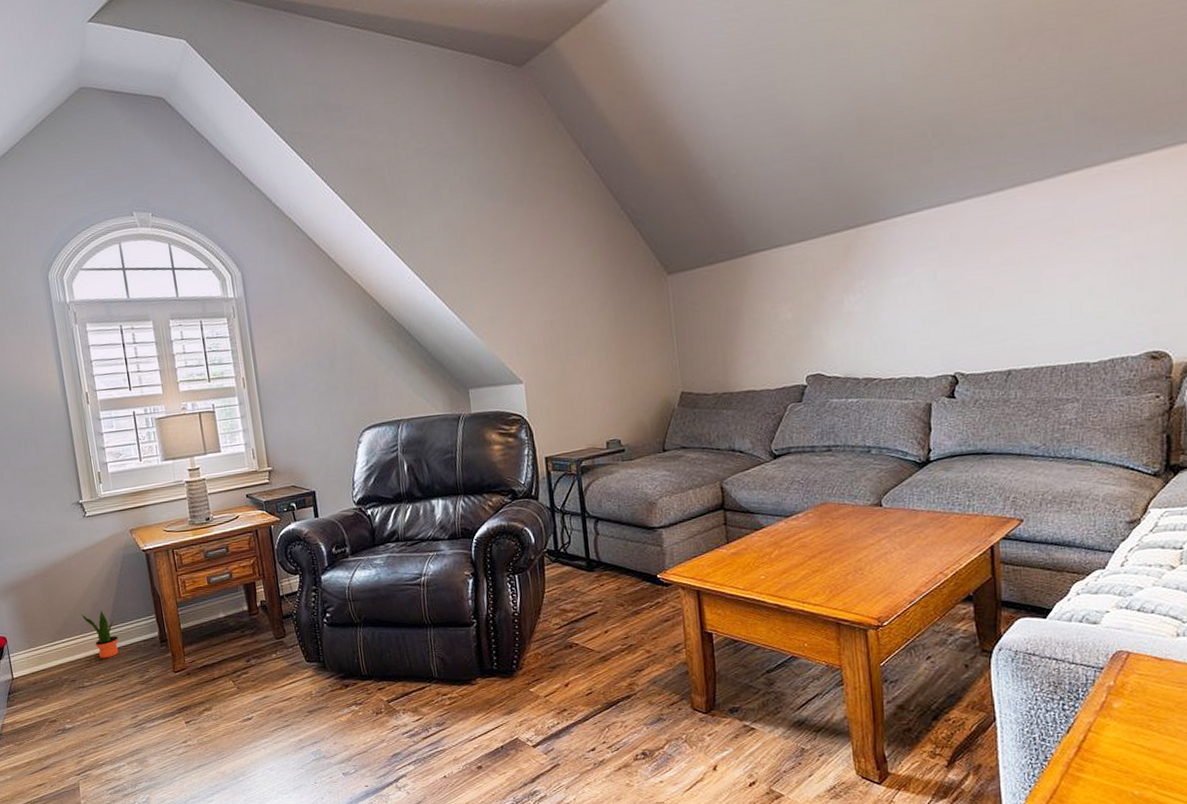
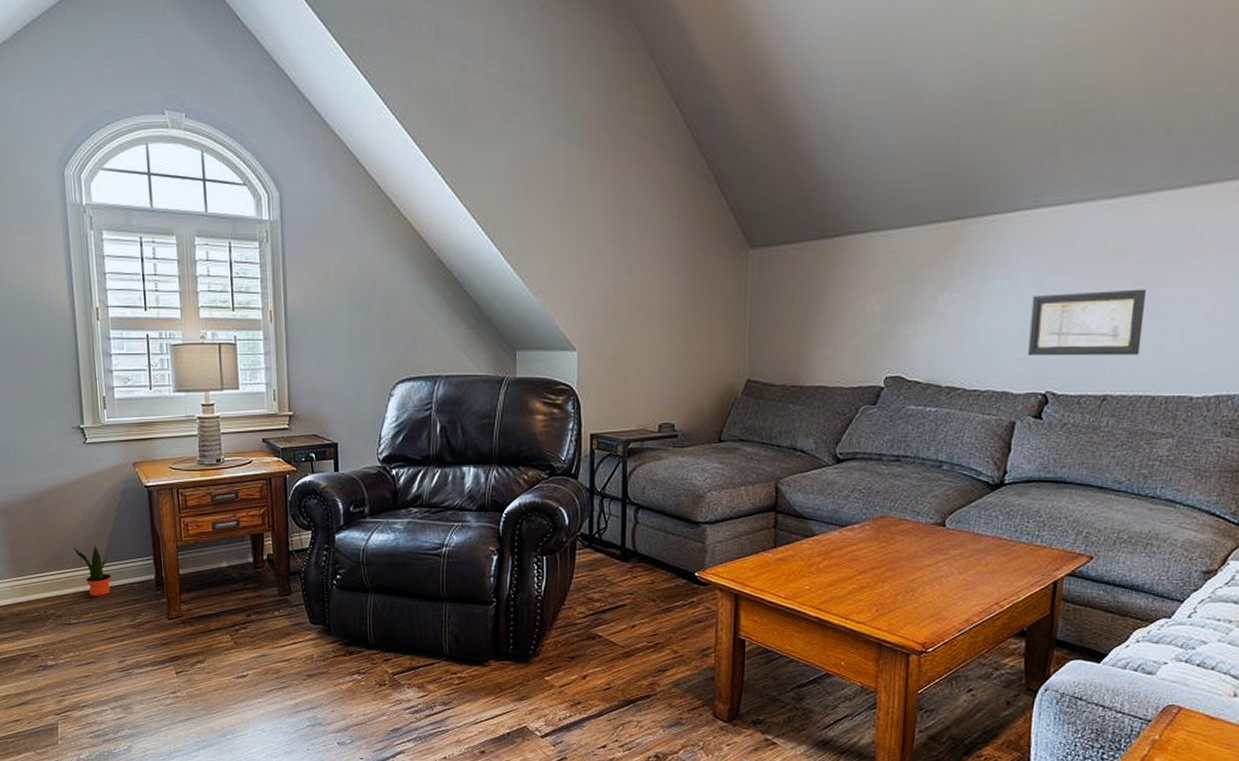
wall art: none [929,271,1035,343] -> present [1027,289,1146,356]

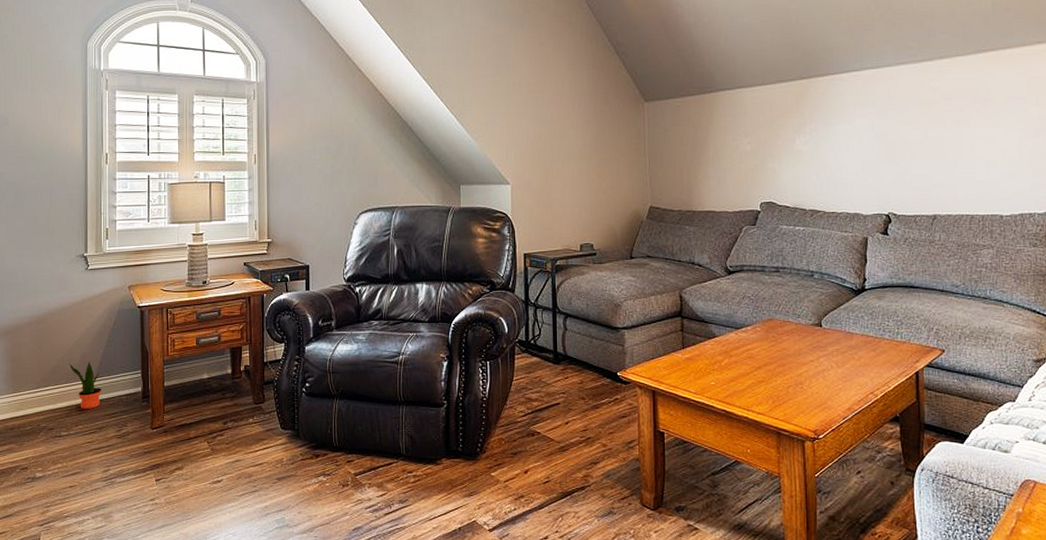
wall art: present [1027,289,1146,356] -> none [869,131,957,185]

